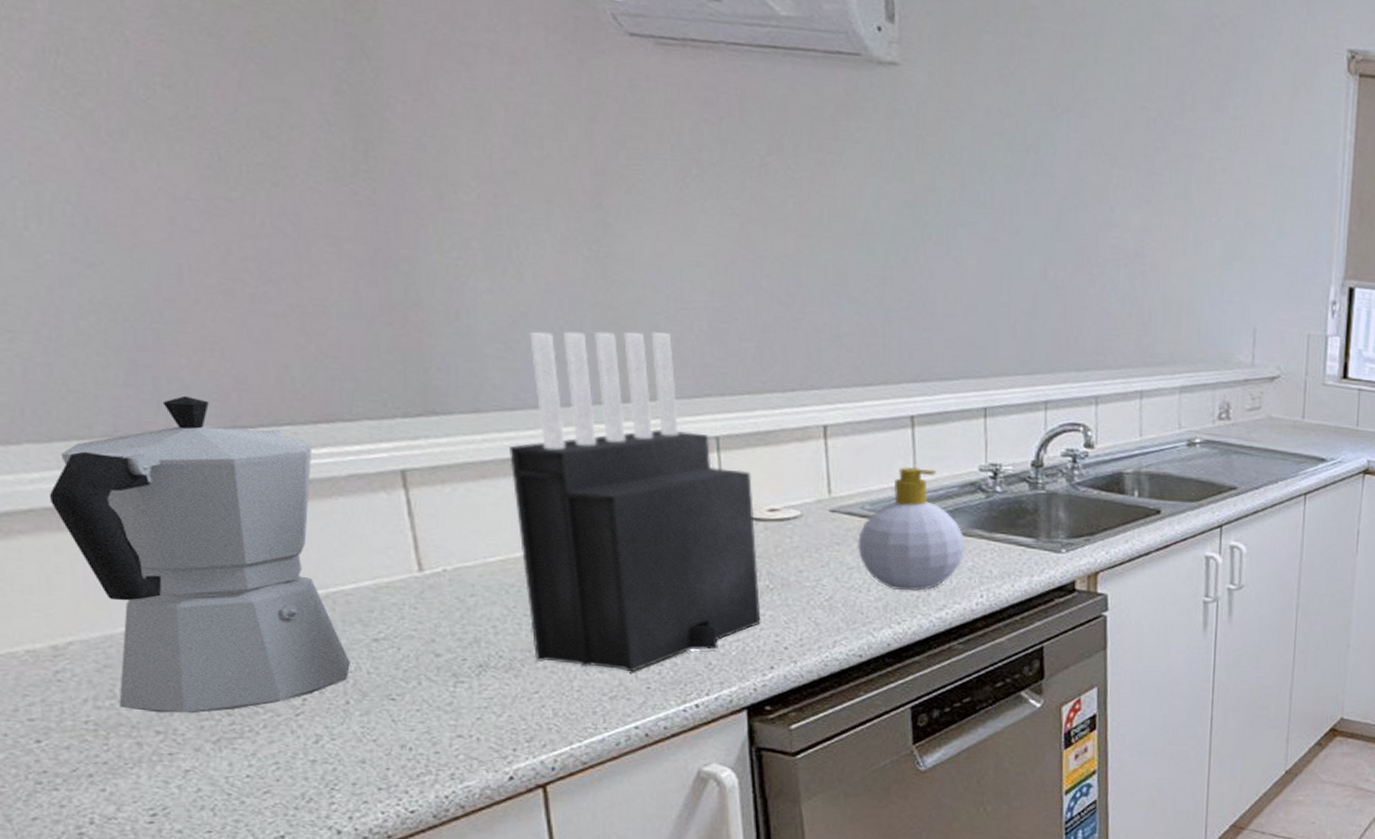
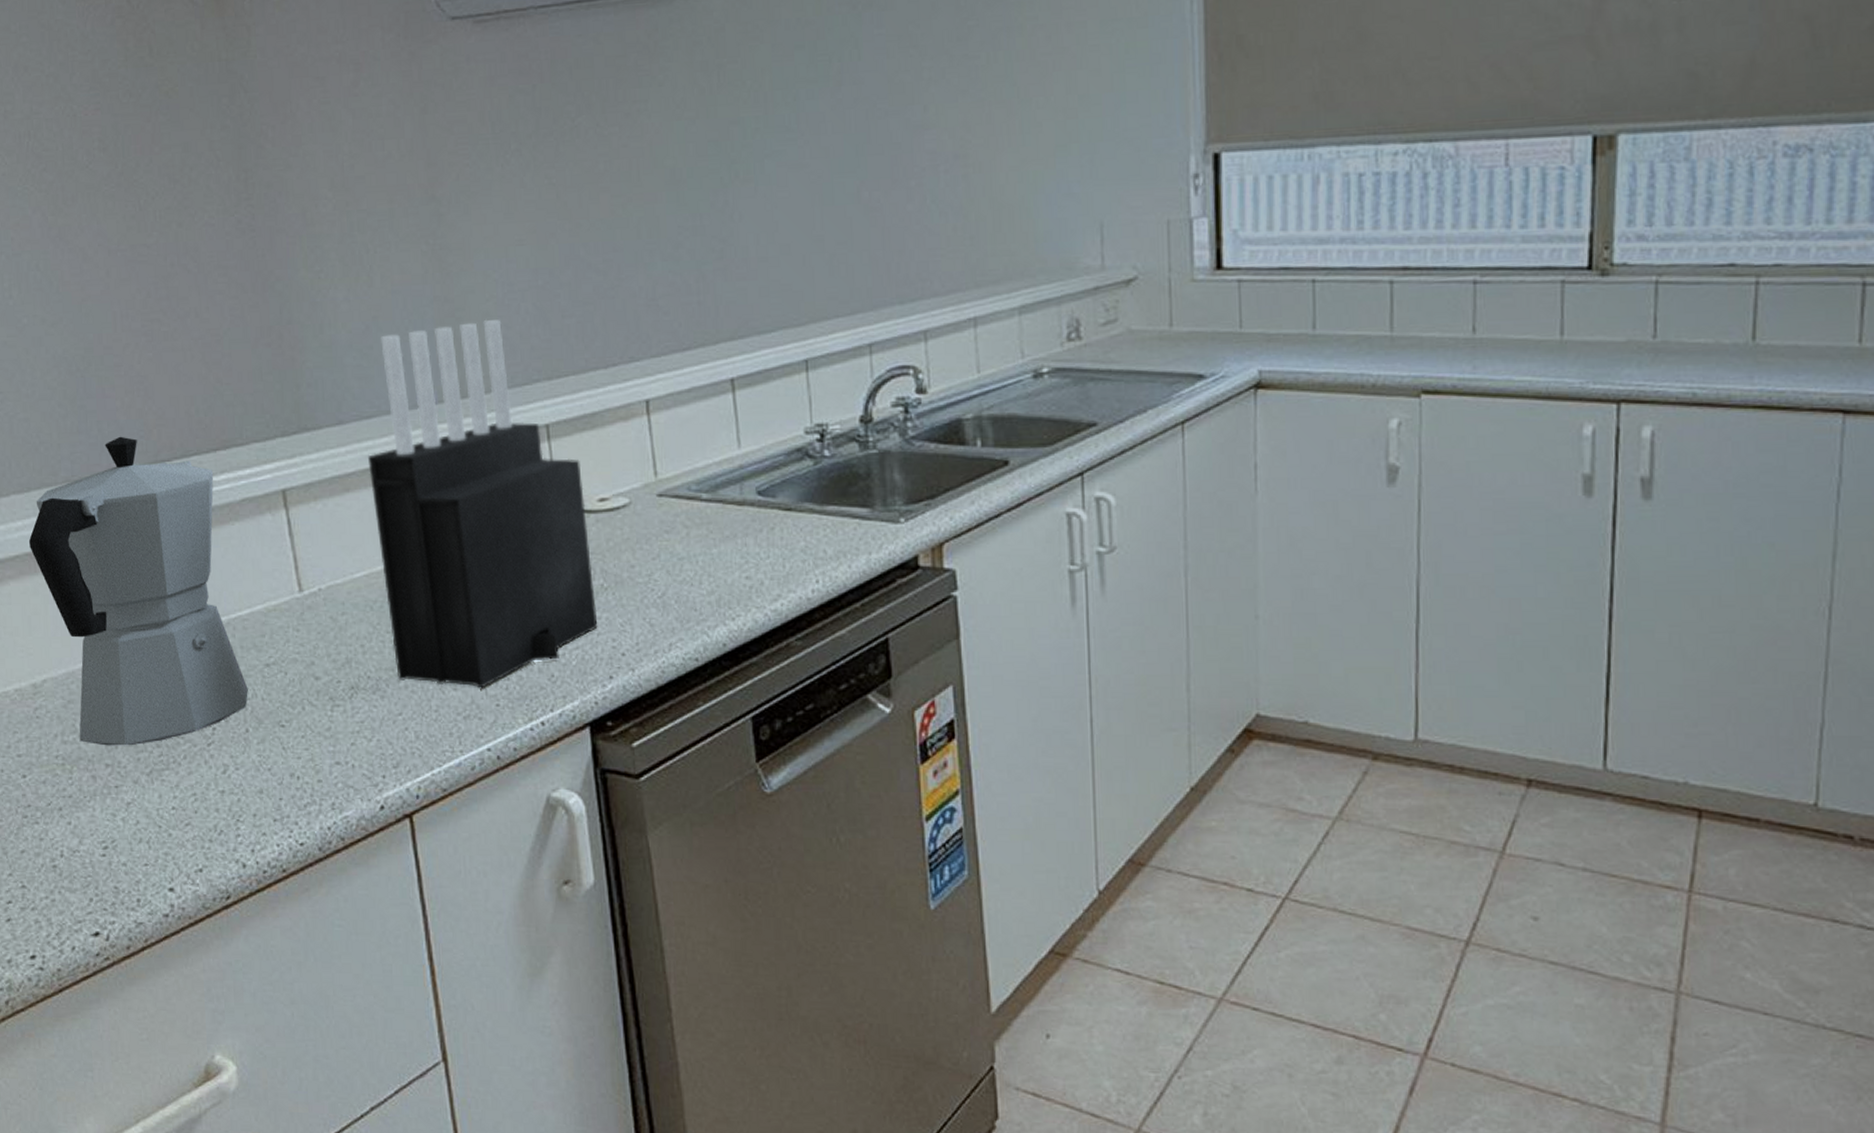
soap bottle: present [858,466,965,591] -> none [686,436,796,581]

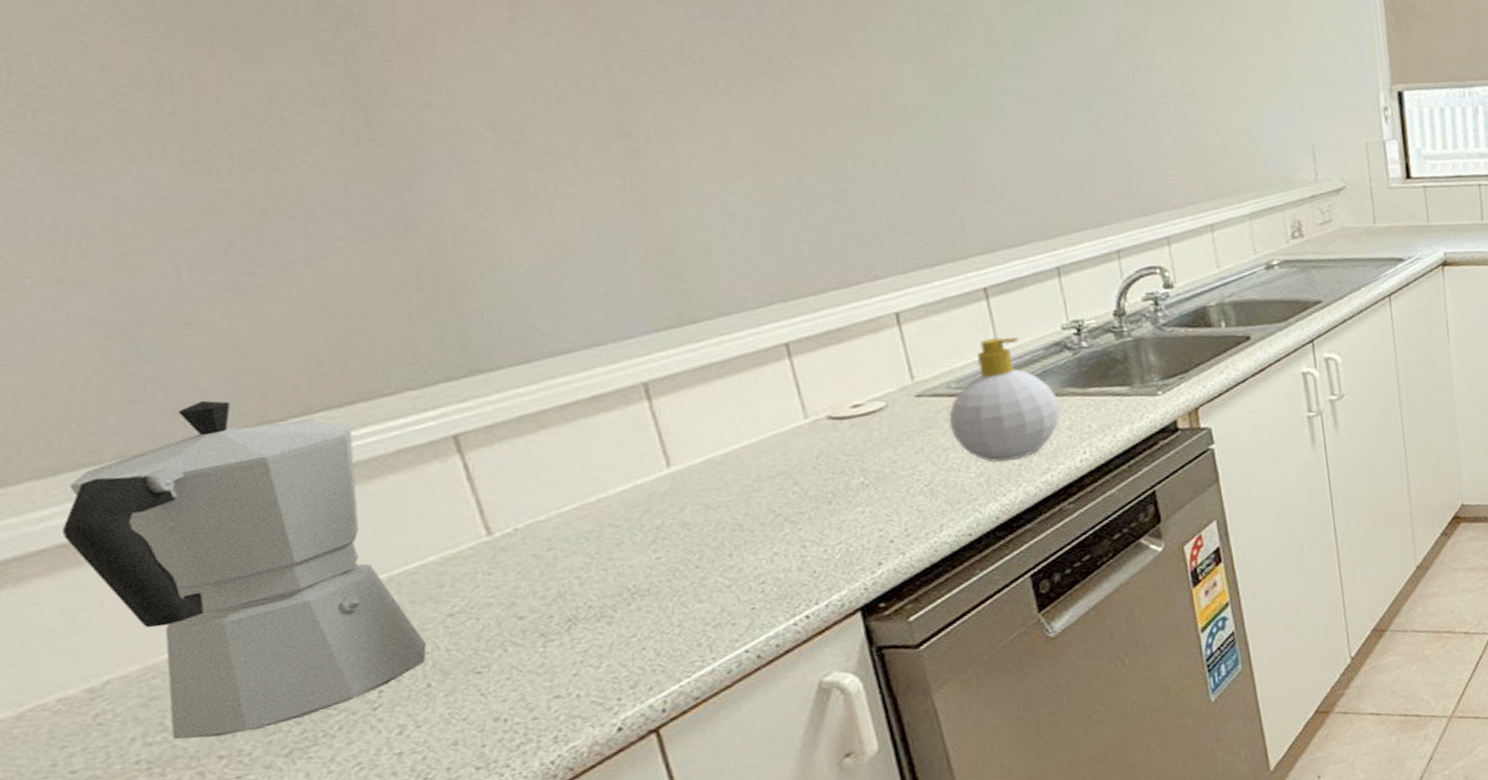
knife block: present [368,319,598,688] -> none [567,249,862,604]
soap bottle: none [686,436,796,581] -> present [949,336,1060,463]

